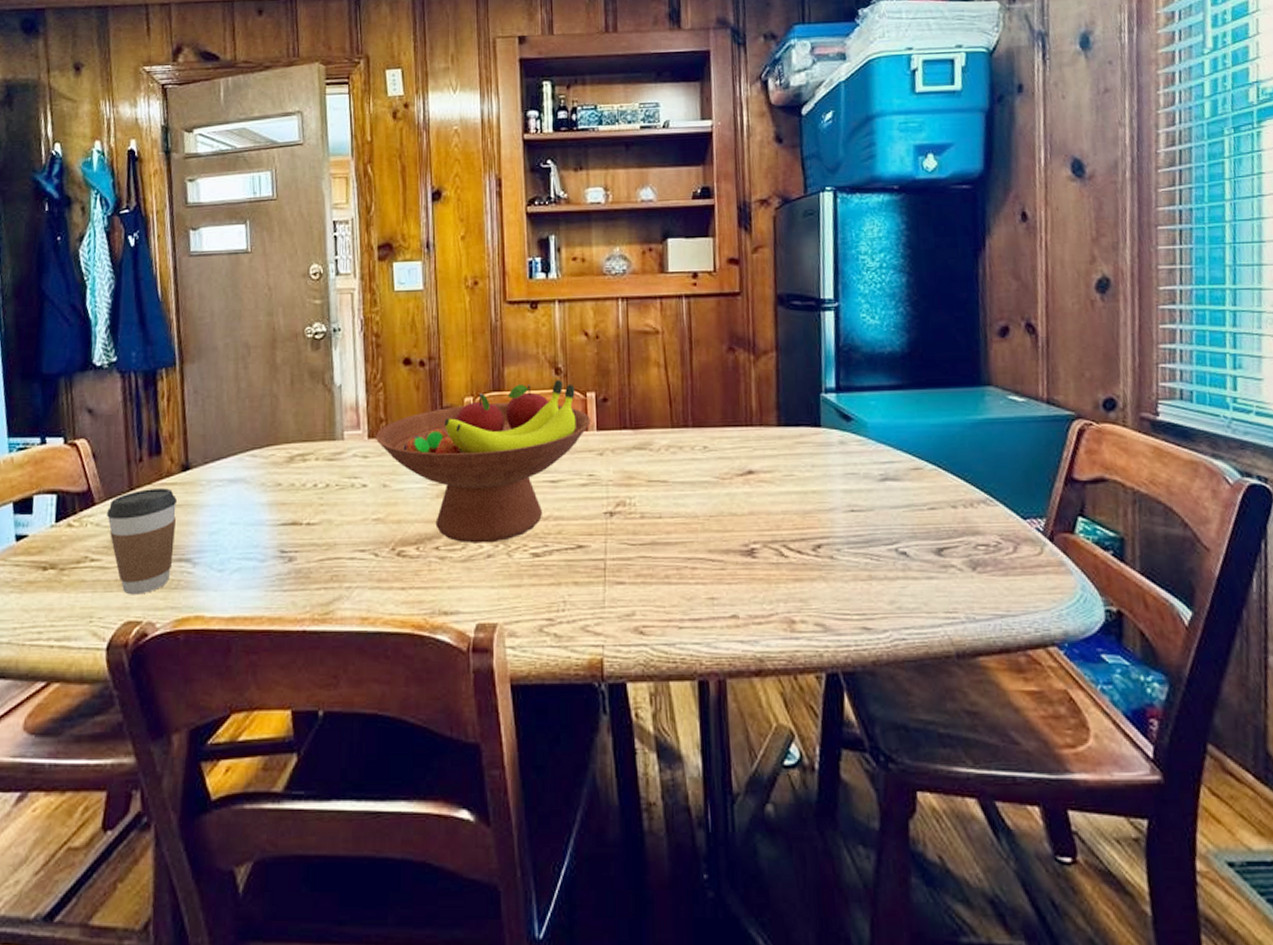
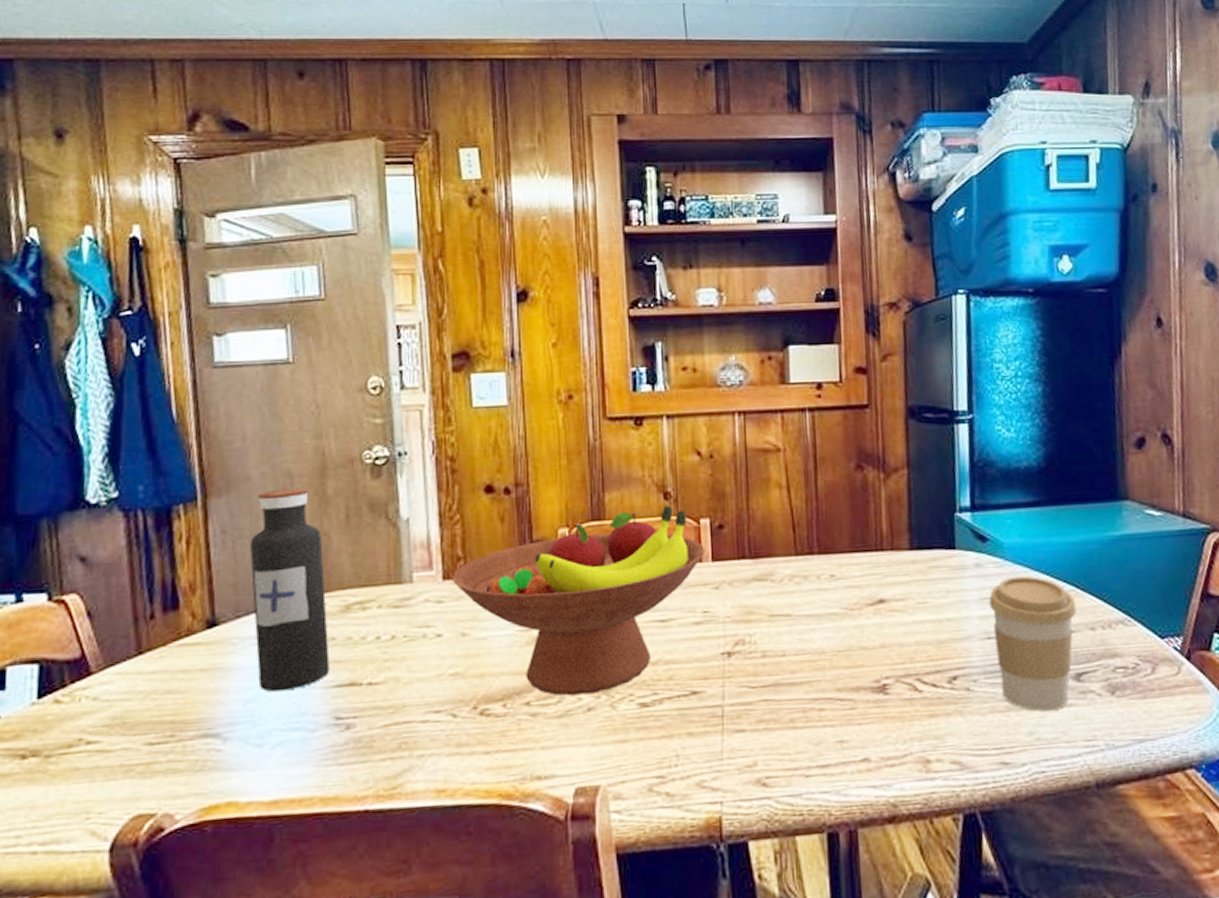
coffee cup: present [106,488,178,595] -> none [106,650,202,782]
water bottle: none [216,357,277,527] -> present [250,488,330,692]
coffee cup: none [852,454,939,582] -> present [988,575,1077,712]

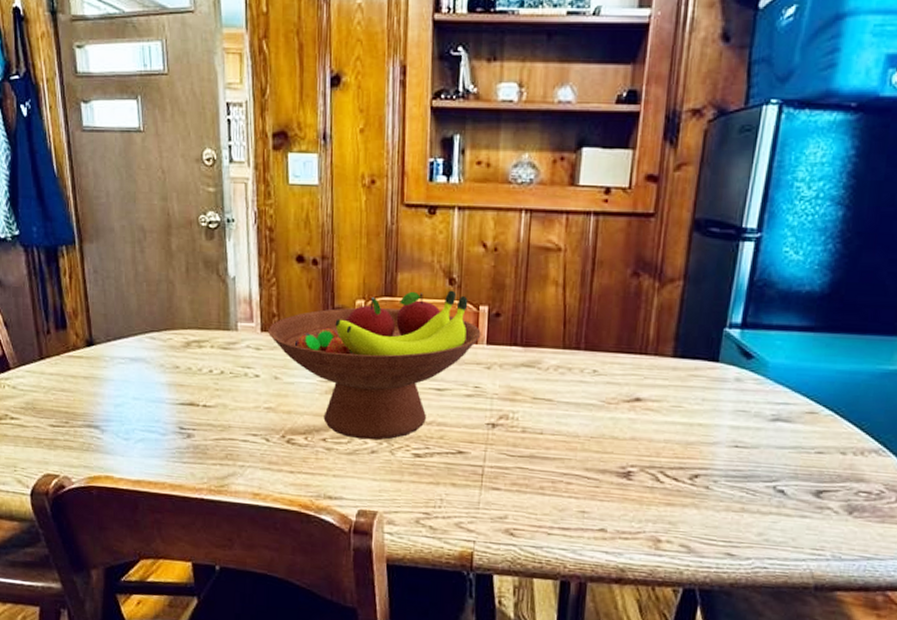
water bottle: present [250,488,330,692] -> none [116,241,175,402]
coffee cup: present [988,575,1077,712] -> none [739,394,832,519]

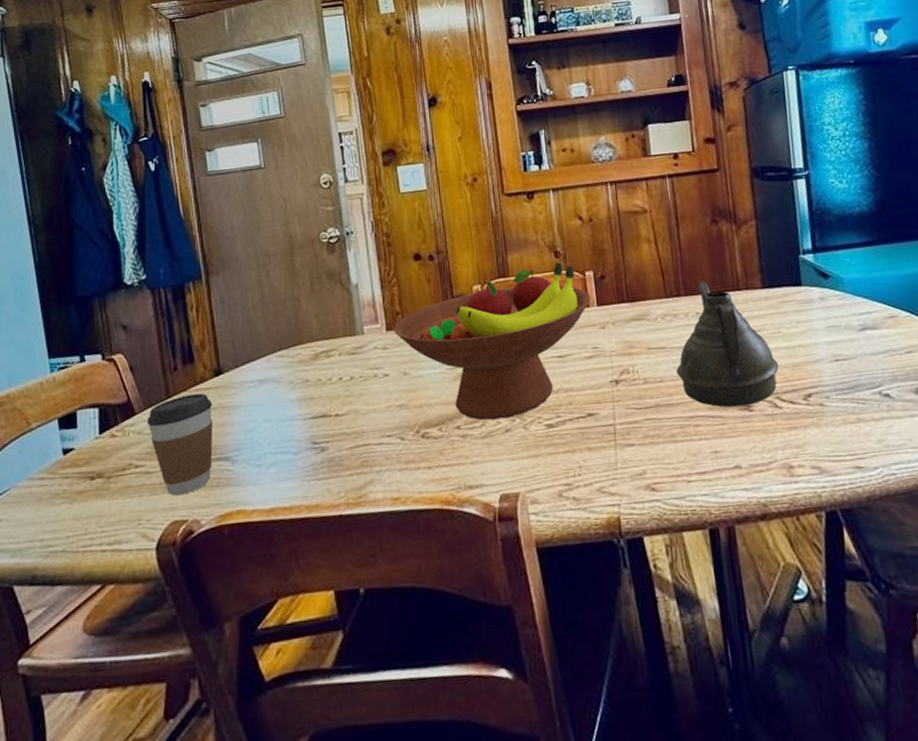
coffee cup: none [21,359,85,453] -> present [146,393,213,496]
teapot: none [558,337,671,474] -> present [676,281,779,408]

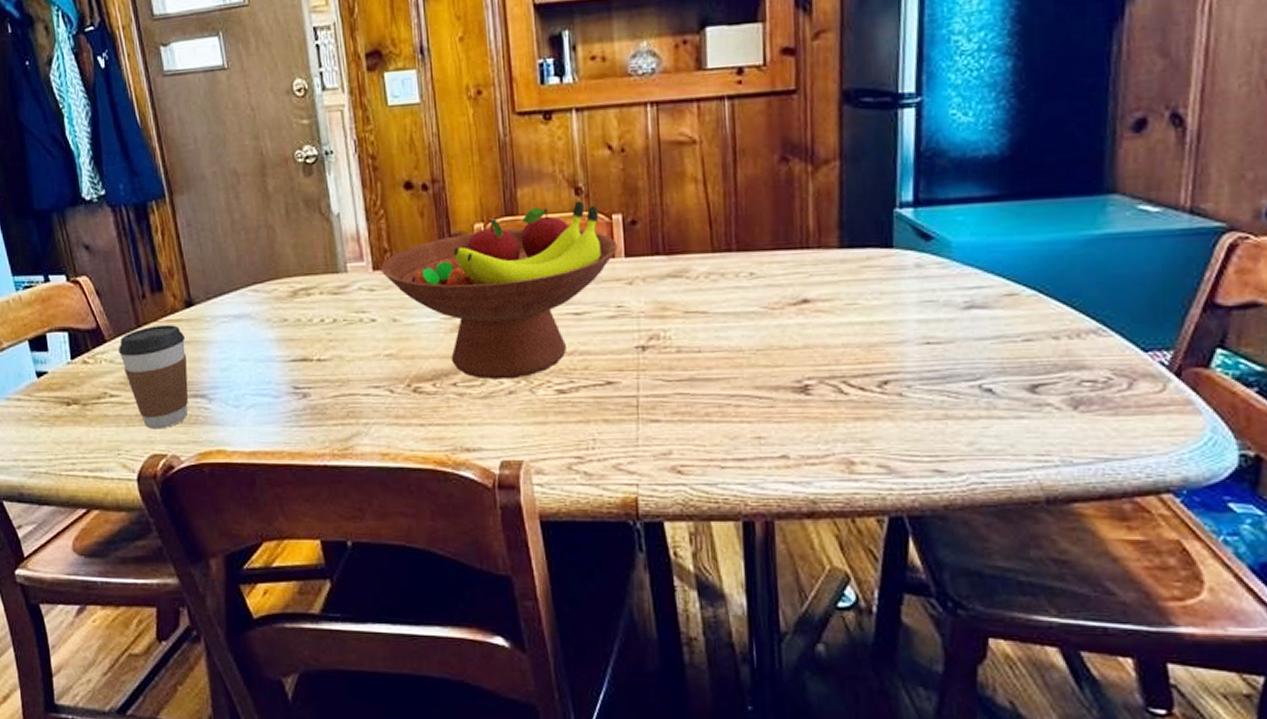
teapot: present [676,281,779,408] -> none [717,234,851,389]

